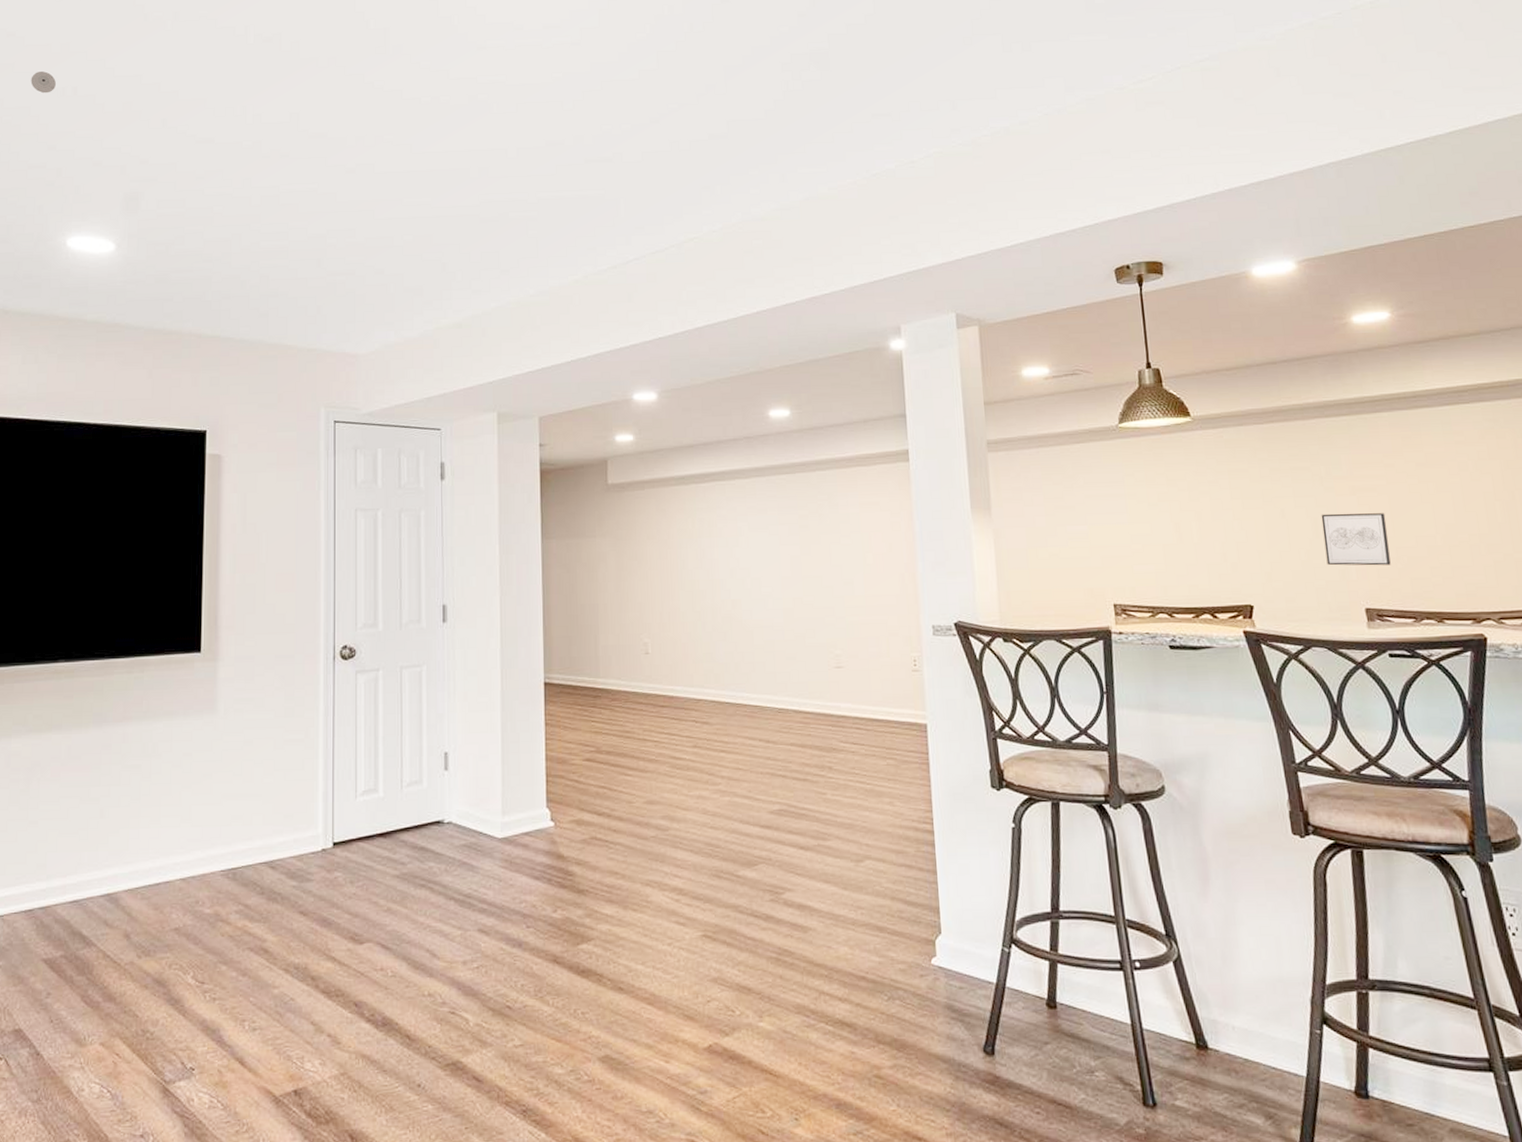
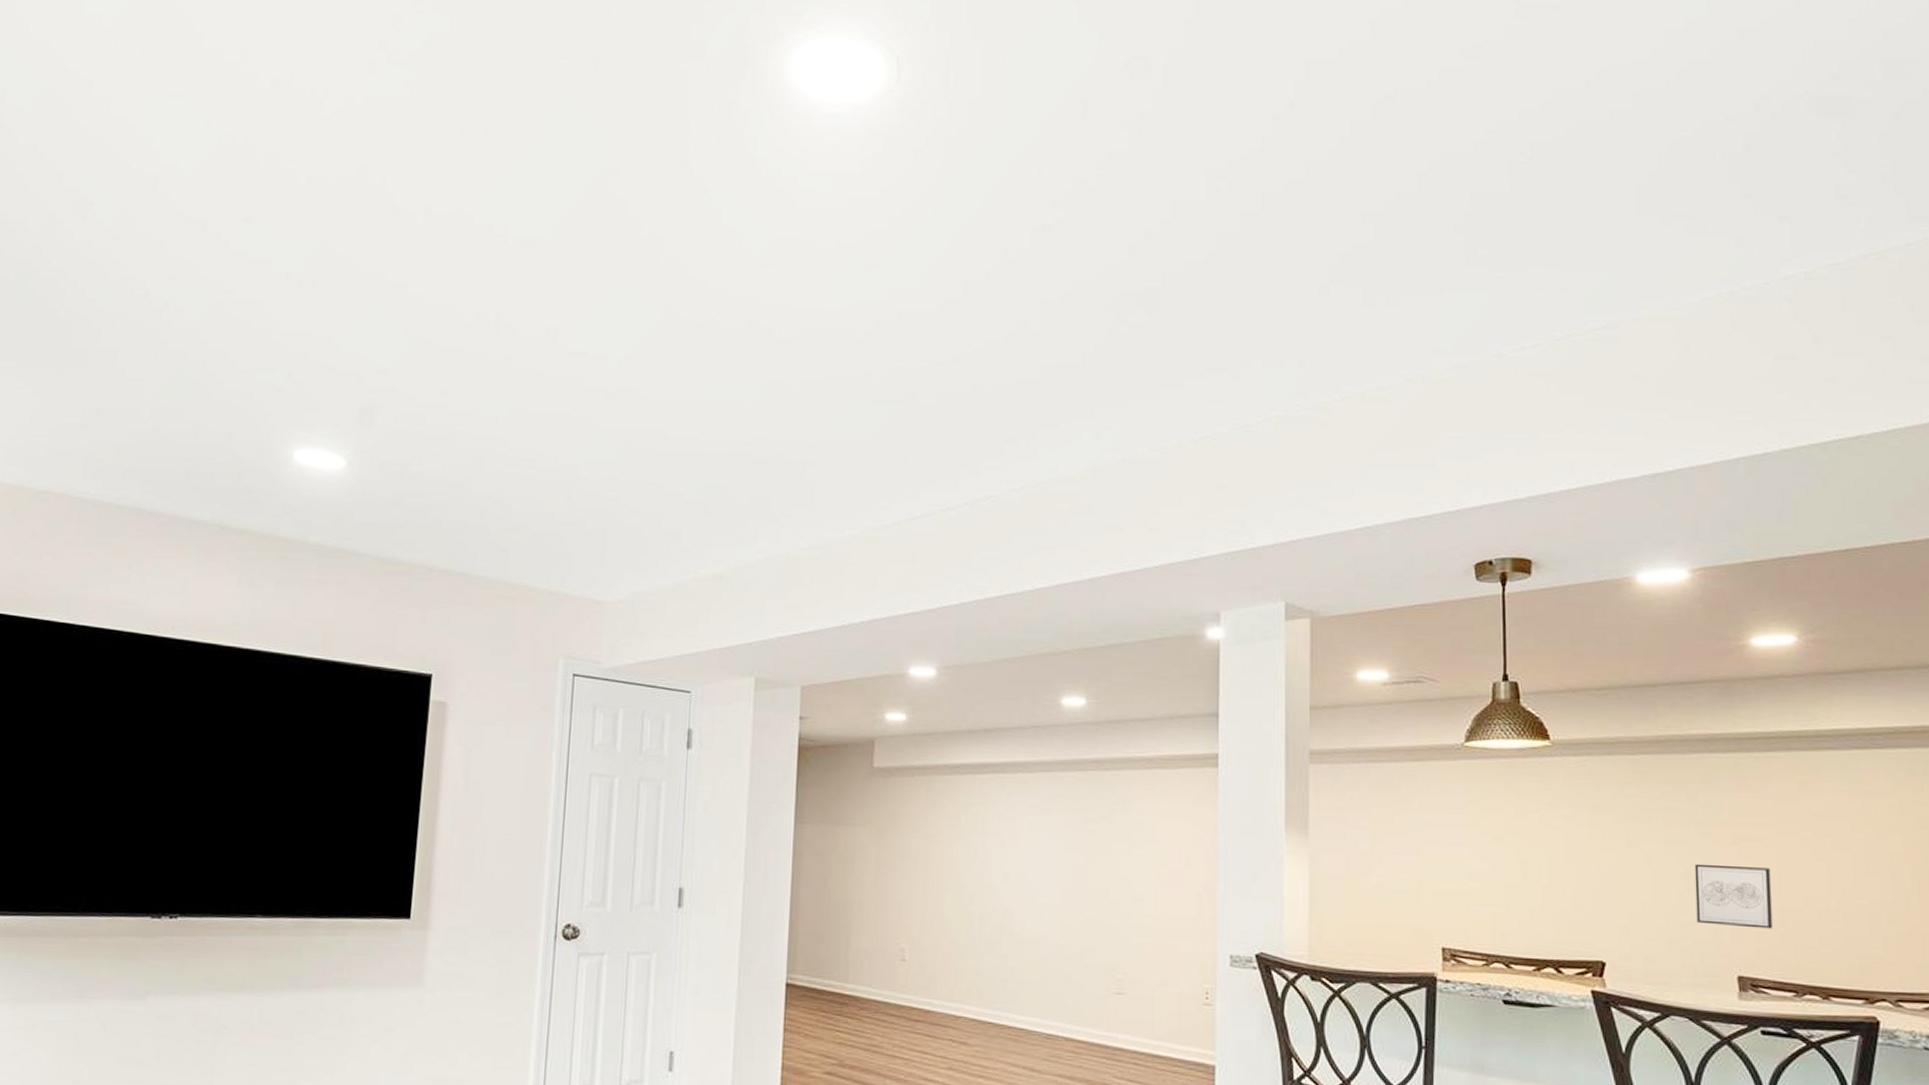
smoke detector: present [31,71,56,94] -> none [265,263,293,288]

